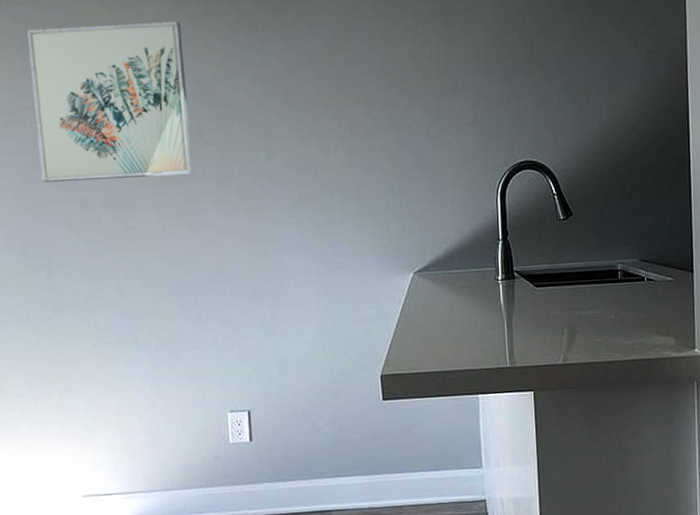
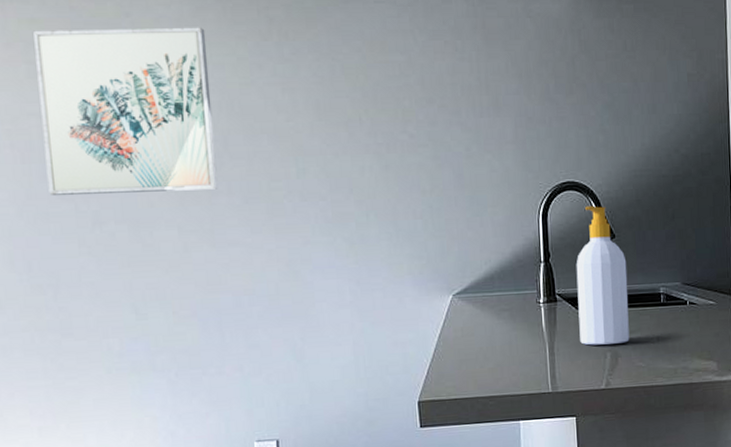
soap bottle: none [533,184,587,322] -> present [576,205,630,345]

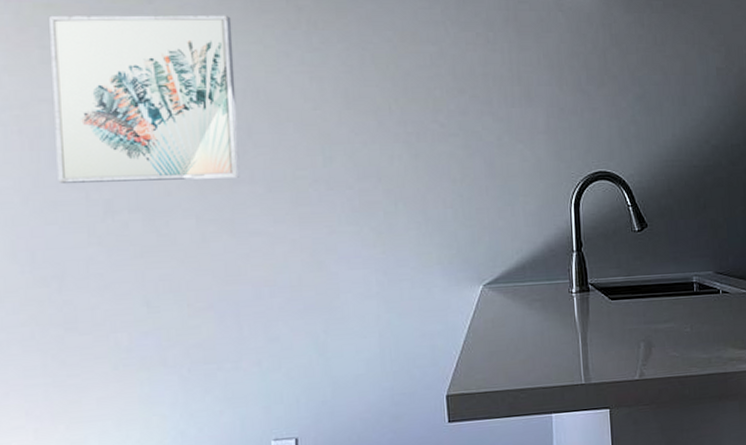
soap bottle: present [576,205,630,345] -> none [608,195,663,336]

